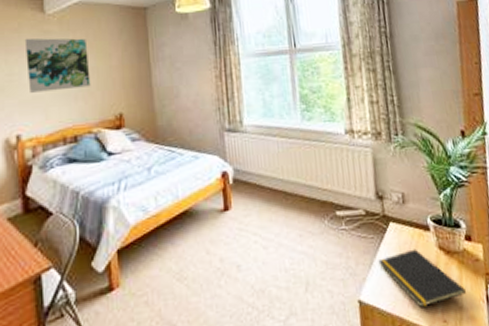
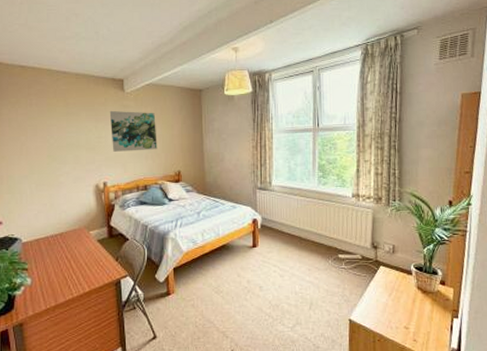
notepad: present [378,248,466,307] -> none [368,287,434,328]

